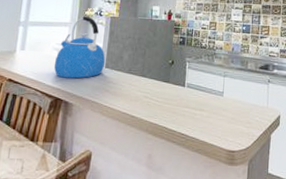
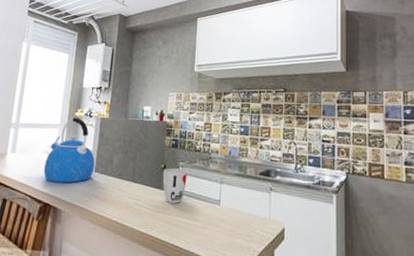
cup: none [170,63,194,95] -> present [163,168,188,203]

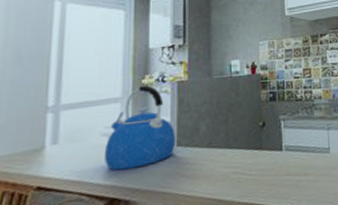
cup: present [163,168,188,203] -> none [262,122,291,163]

